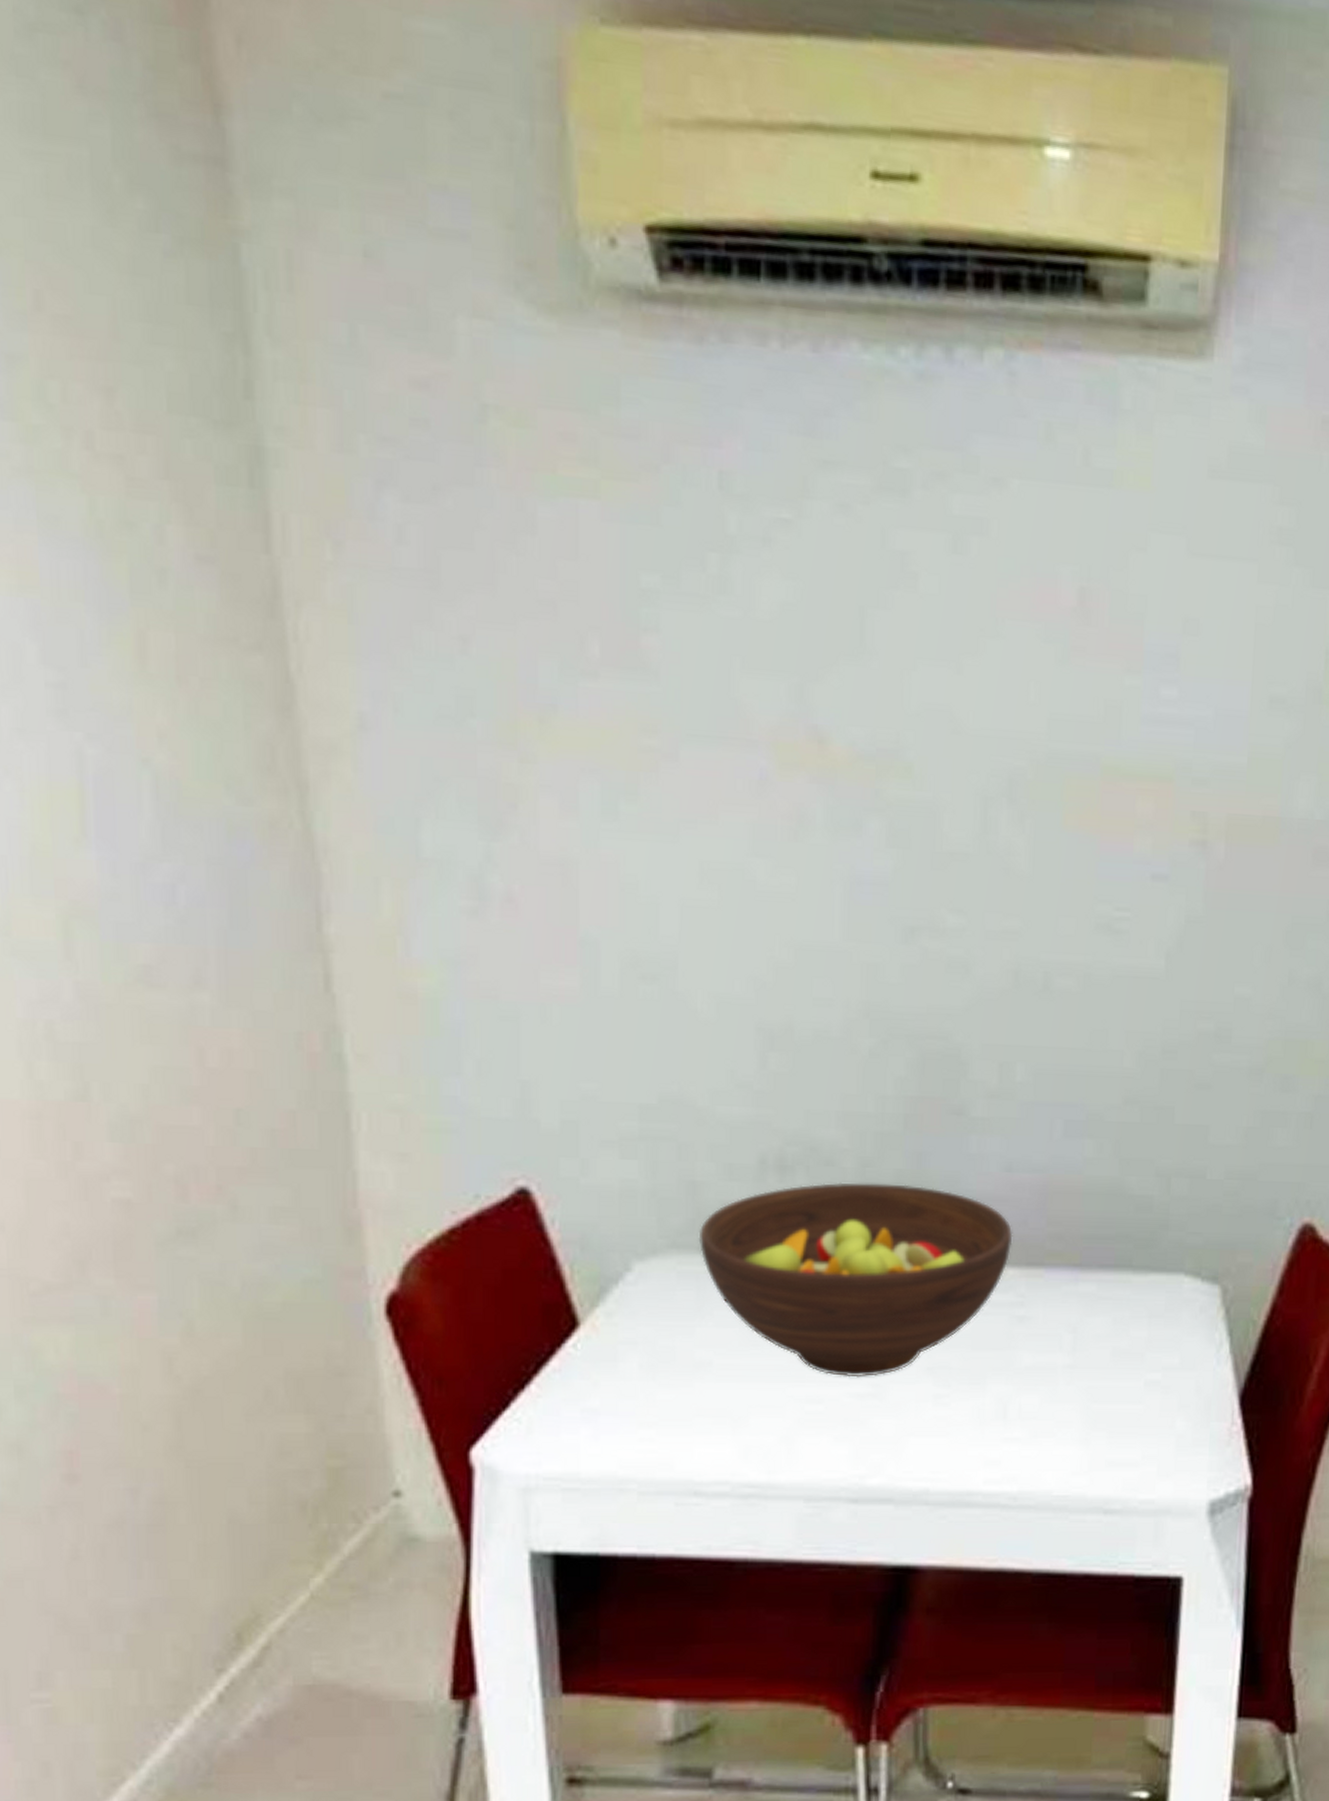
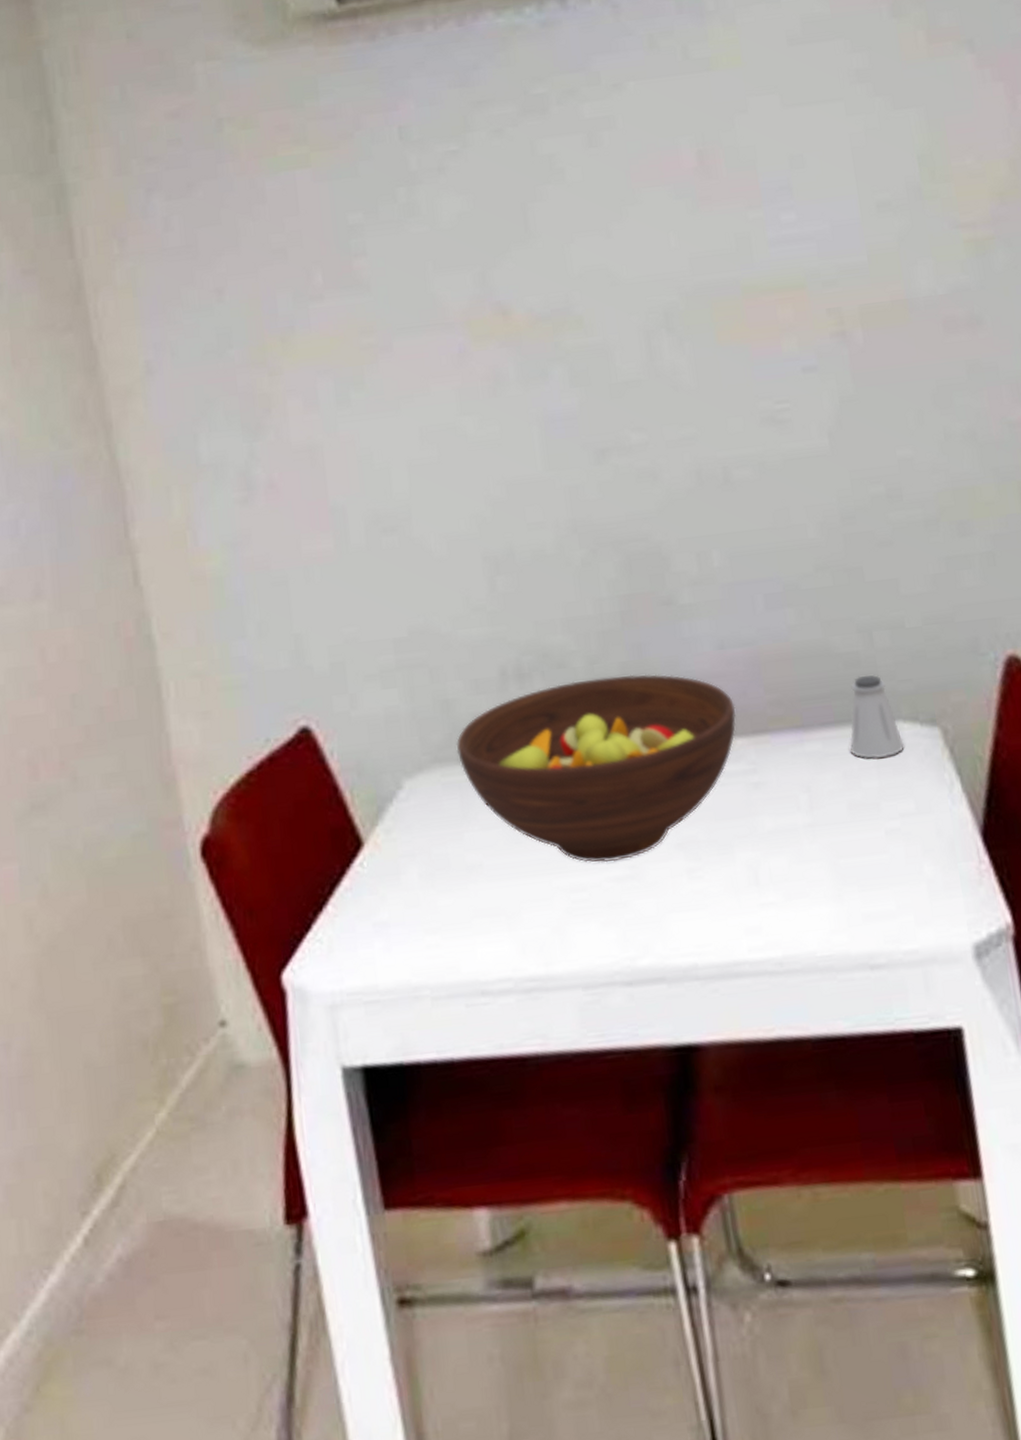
saltshaker: none [1124,1221,1181,1309] -> present [849,674,904,759]

